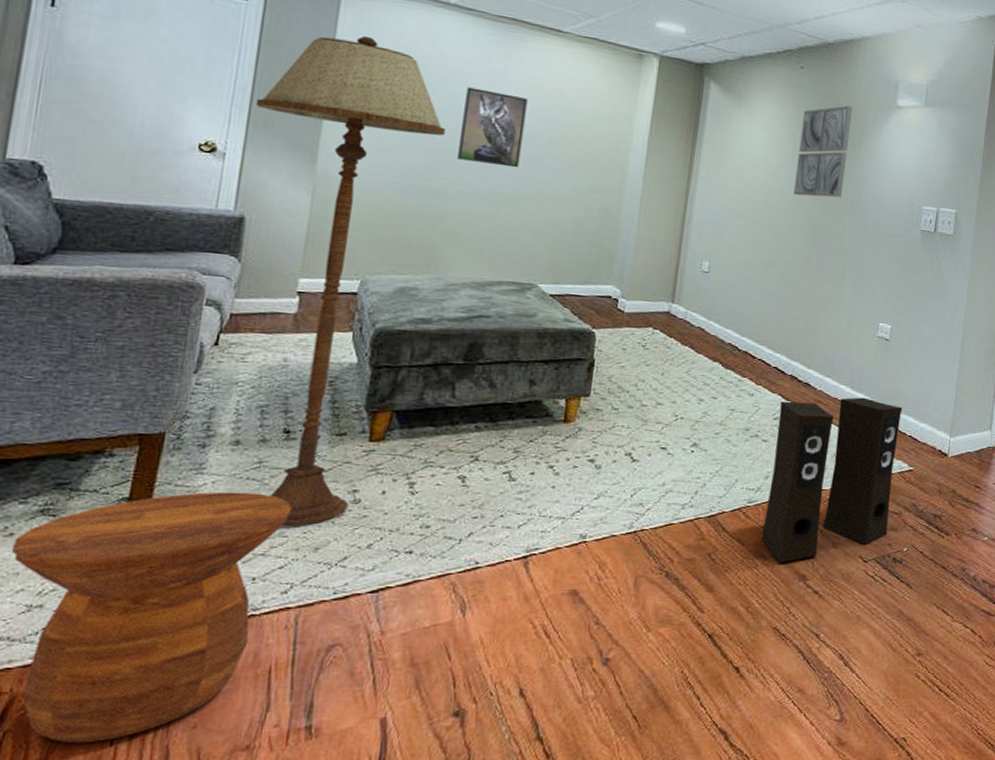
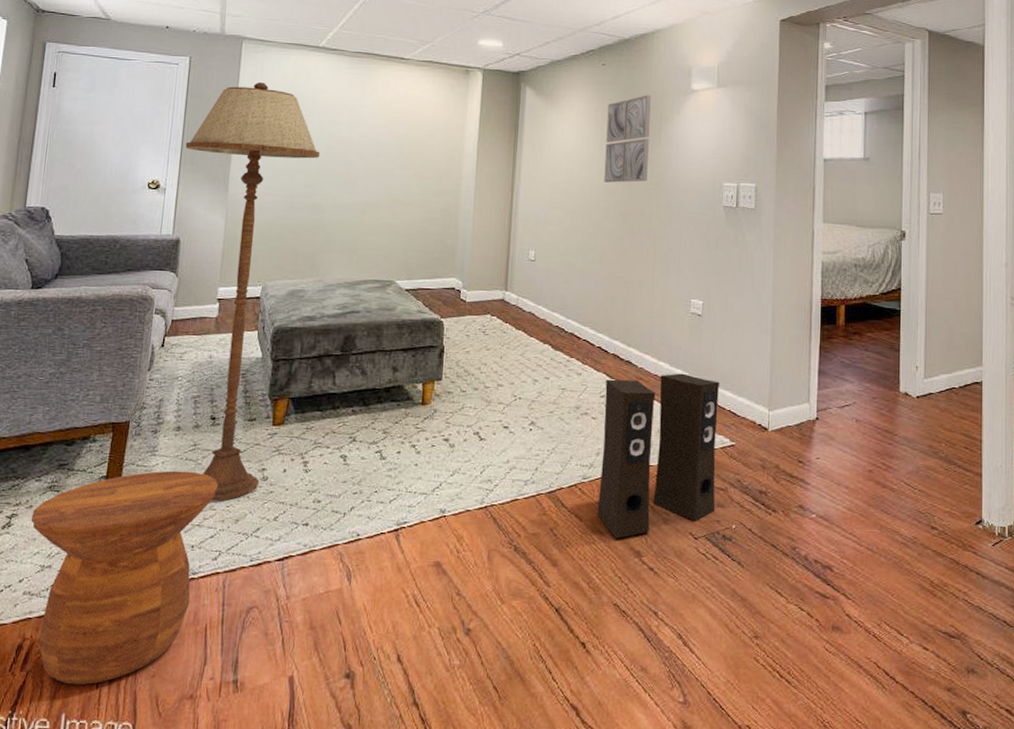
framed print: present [457,87,528,168] -> none [330,115,381,180]

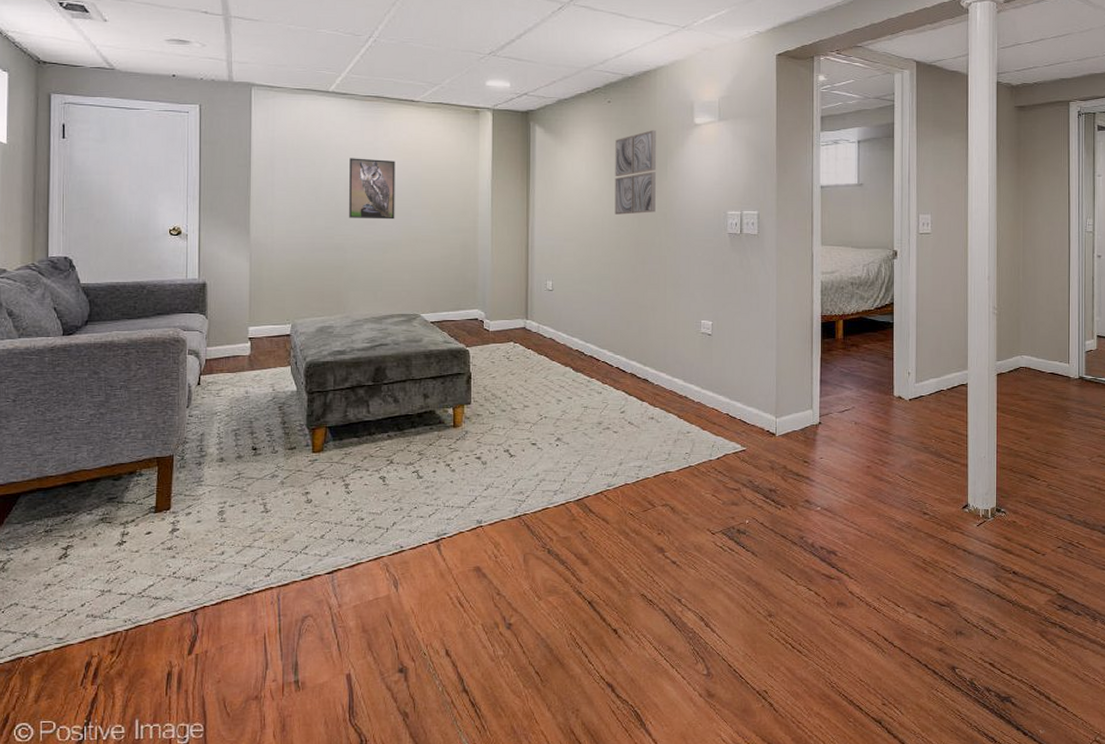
side table: present [30,470,219,685] -> none [86,498,265,694]
floor lamp: present [185,82,321,501] -> none [203,128,338,524]
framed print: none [330,115,381,180] -> present [349,158,395,220]
speaker: present [596,373,720,538] -> none [622,388,731,537]

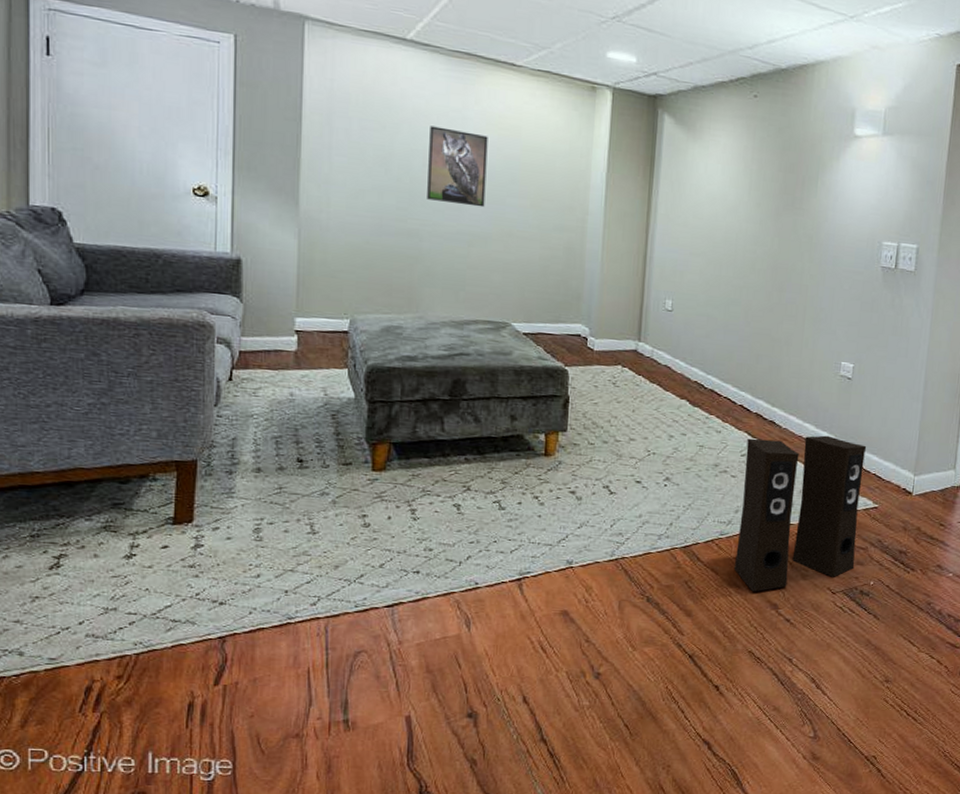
wall art: present [615,130,656,215] -> none [752,136,809,234]
speaker: none [622,388,731,537] -> present [733,435,867,591]

